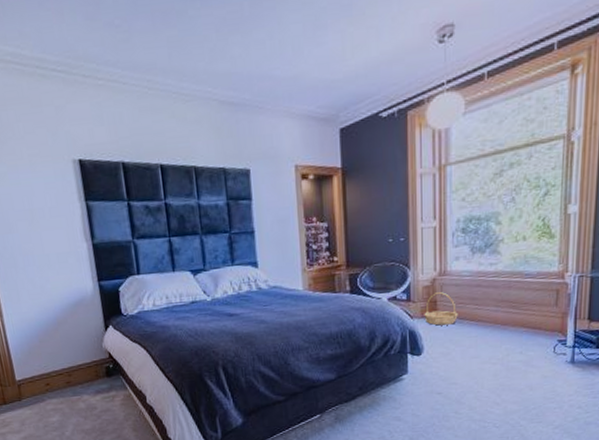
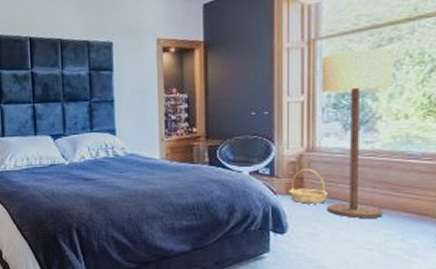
floor lamp: none [451,172,515,336] -> present [321,47,394,218]

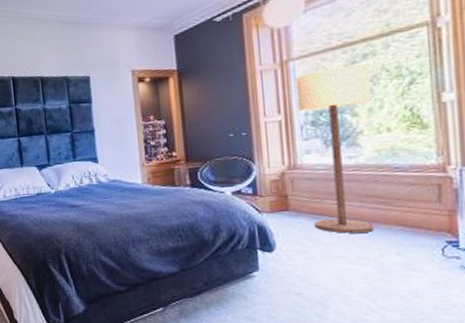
basket: present [289,169,328,204] -> none [273,186,314,221]

